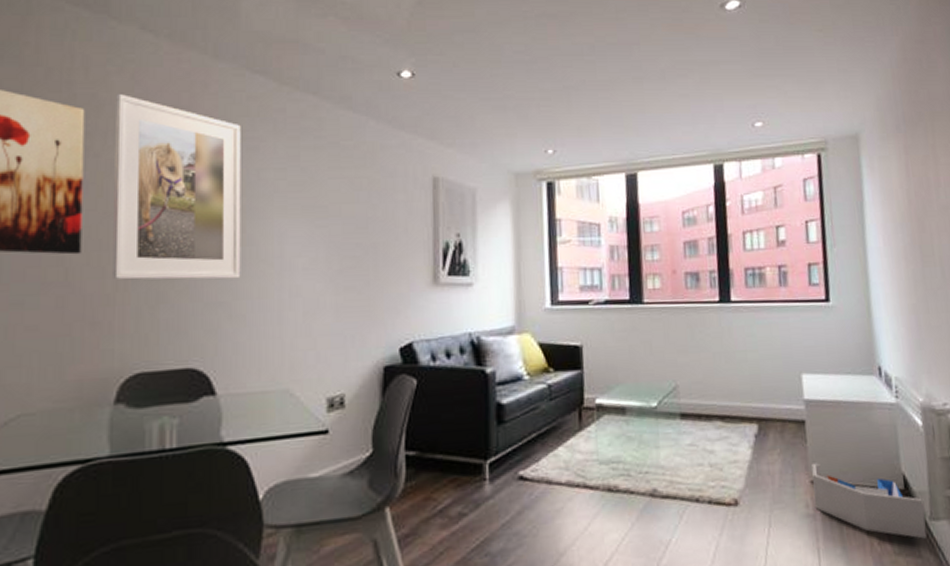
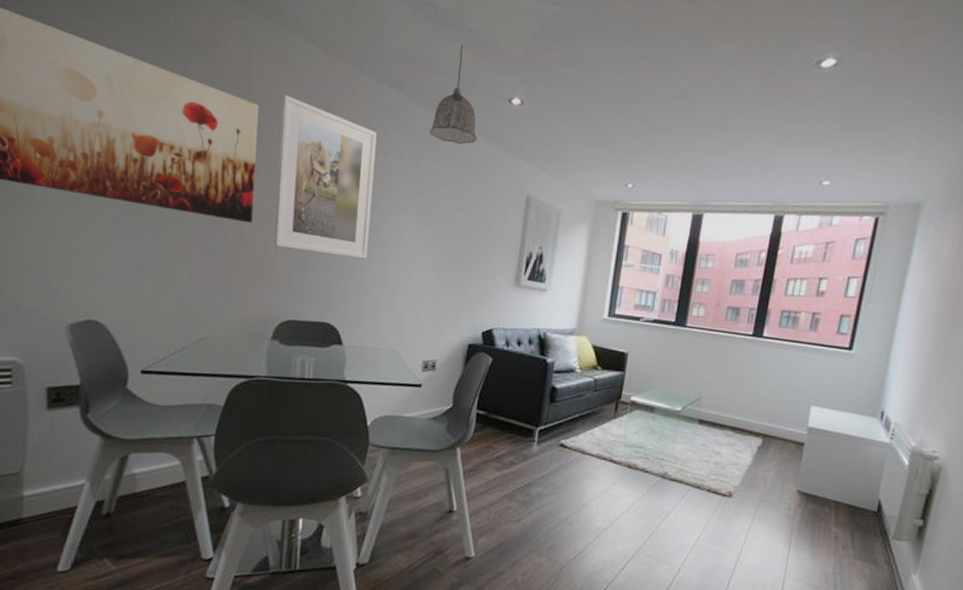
pendant lamp: none [307,19,366,128] -> present [429,44,478,144]
storage bin: present [811,463,927,539] -> none [795,477,892,552]

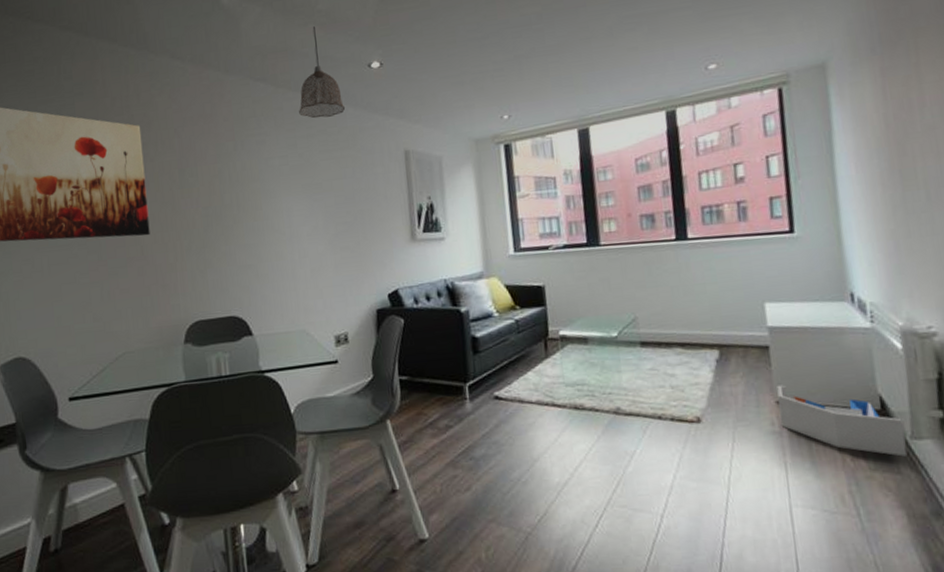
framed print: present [274,94,377,259] -> none [159,110,262,252]
storage bin: none [795,477,892,552] -> present [776,385,908,457]

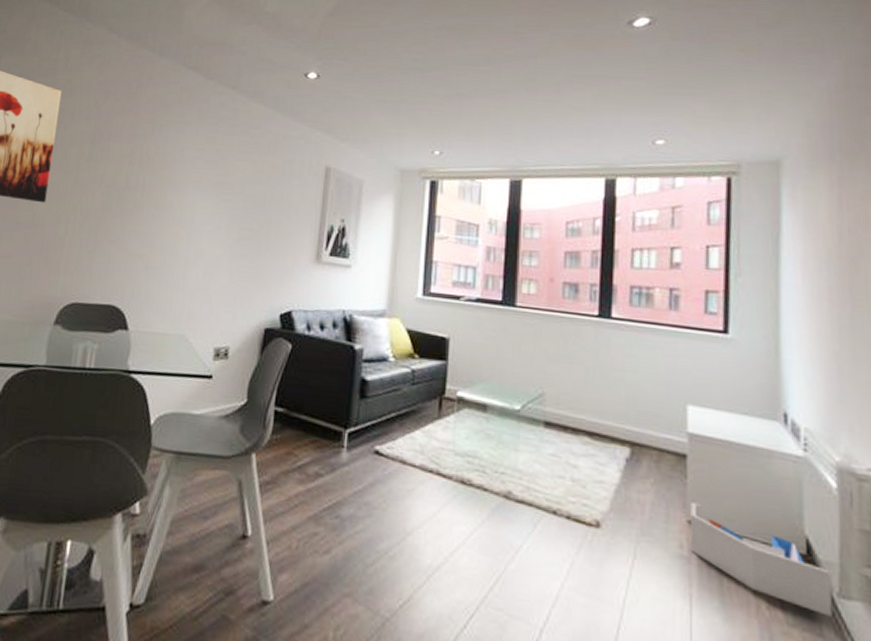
pendant lamp: present [299,26,346,119] -> none [225,27,274,118]

